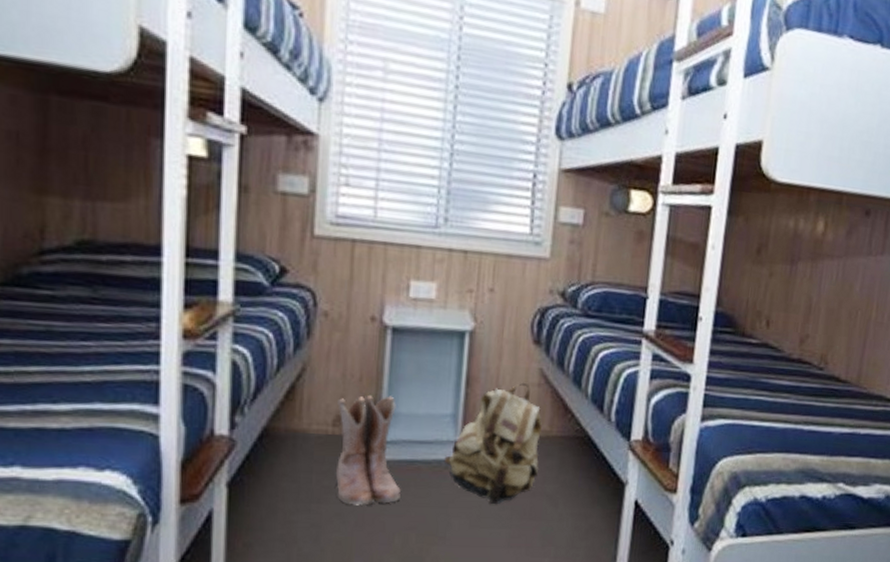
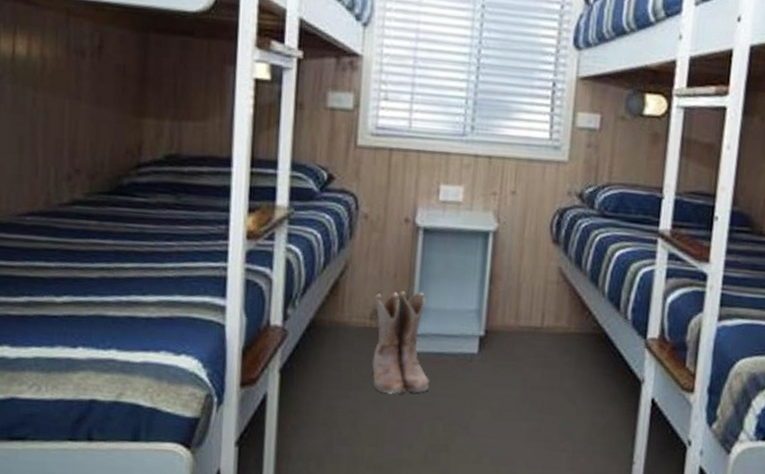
backpack: present [443,382,542,505] -> none [468,280,561,398]

